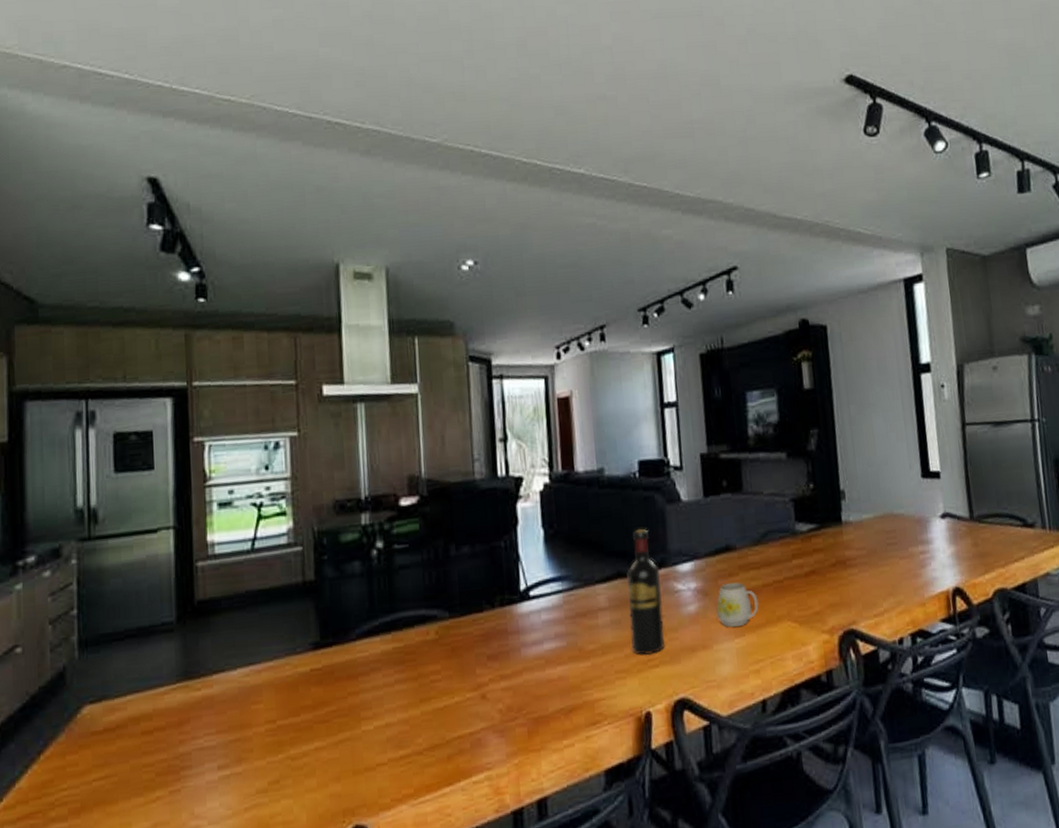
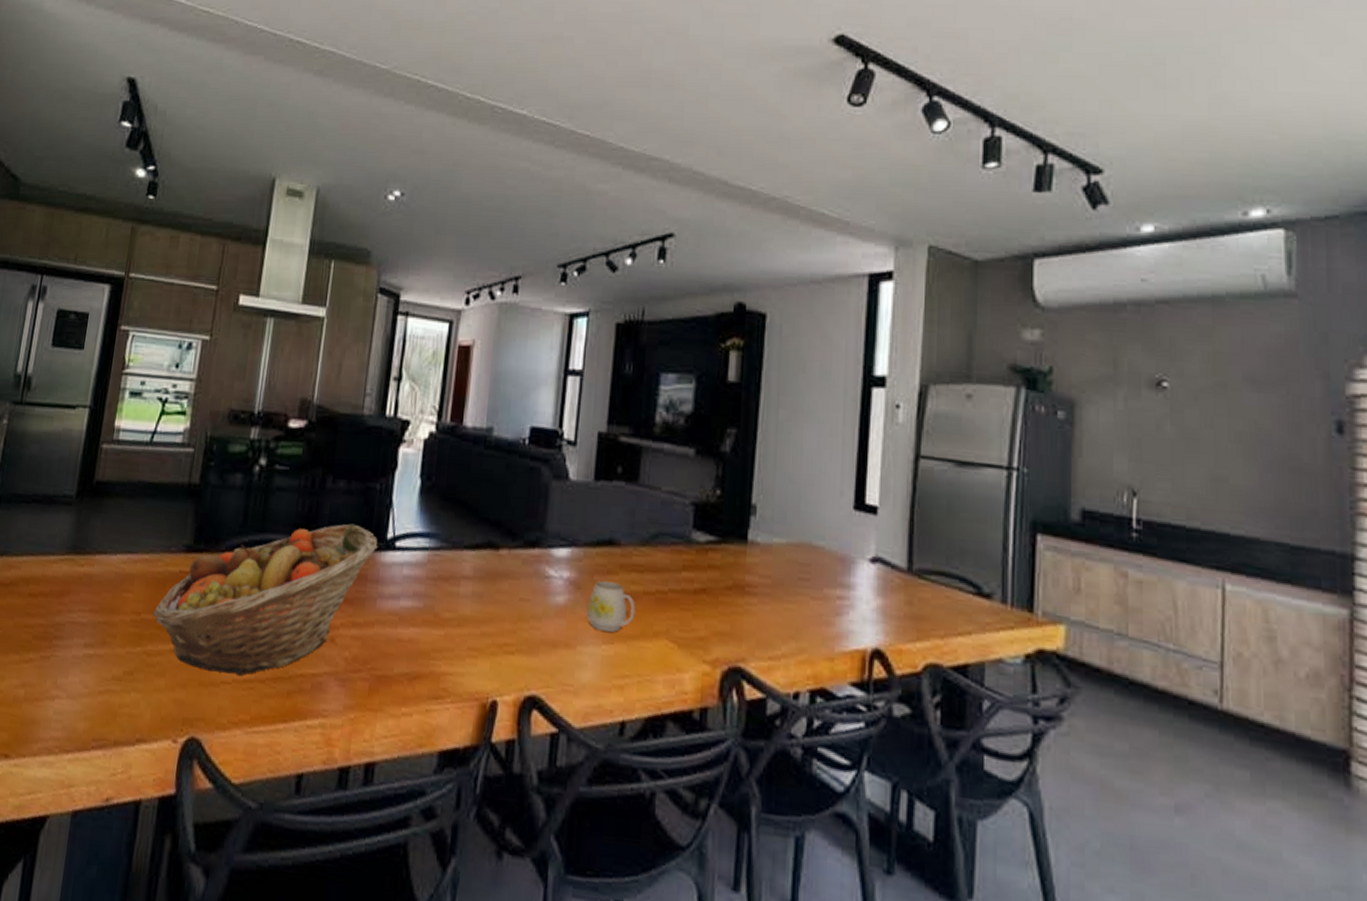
fruit basket: none [288,584,513,759] -> present [152,523,378,677]
wine bottle: present [626,528,665,656] -> none [488,499,533,640]

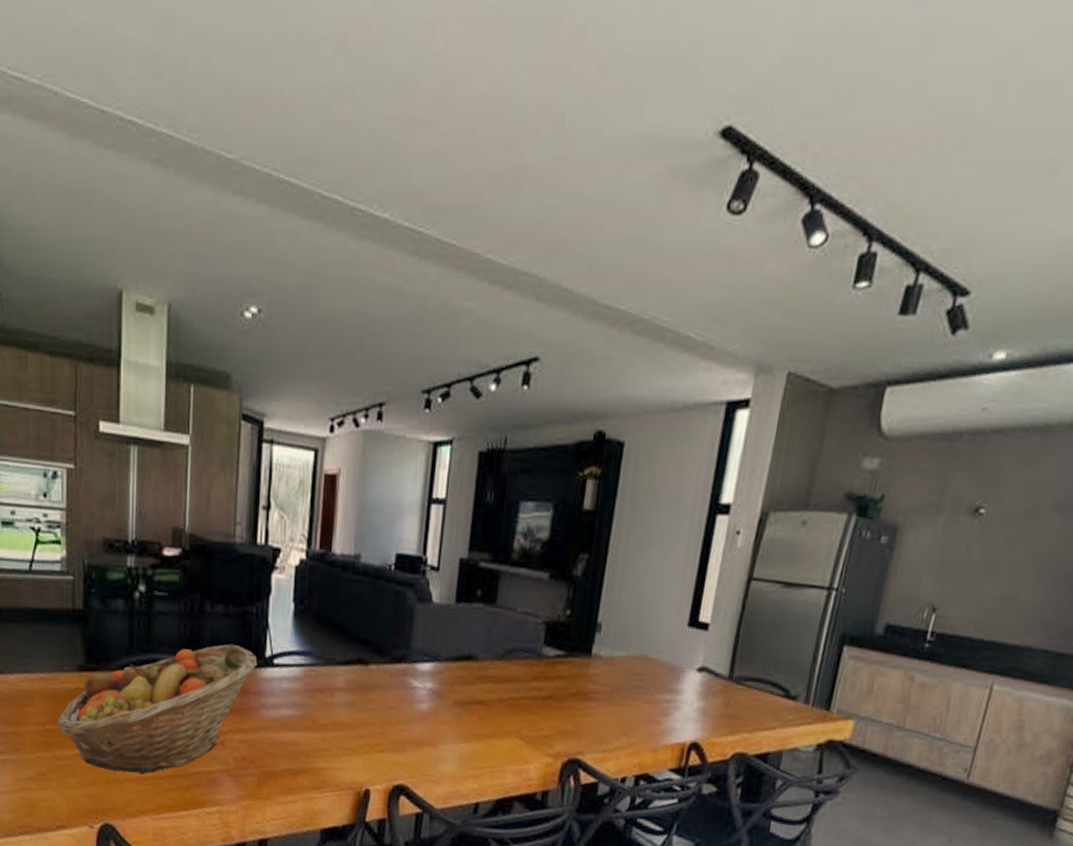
mug: present [585,580,636,632] -> none [446,690,490,733]

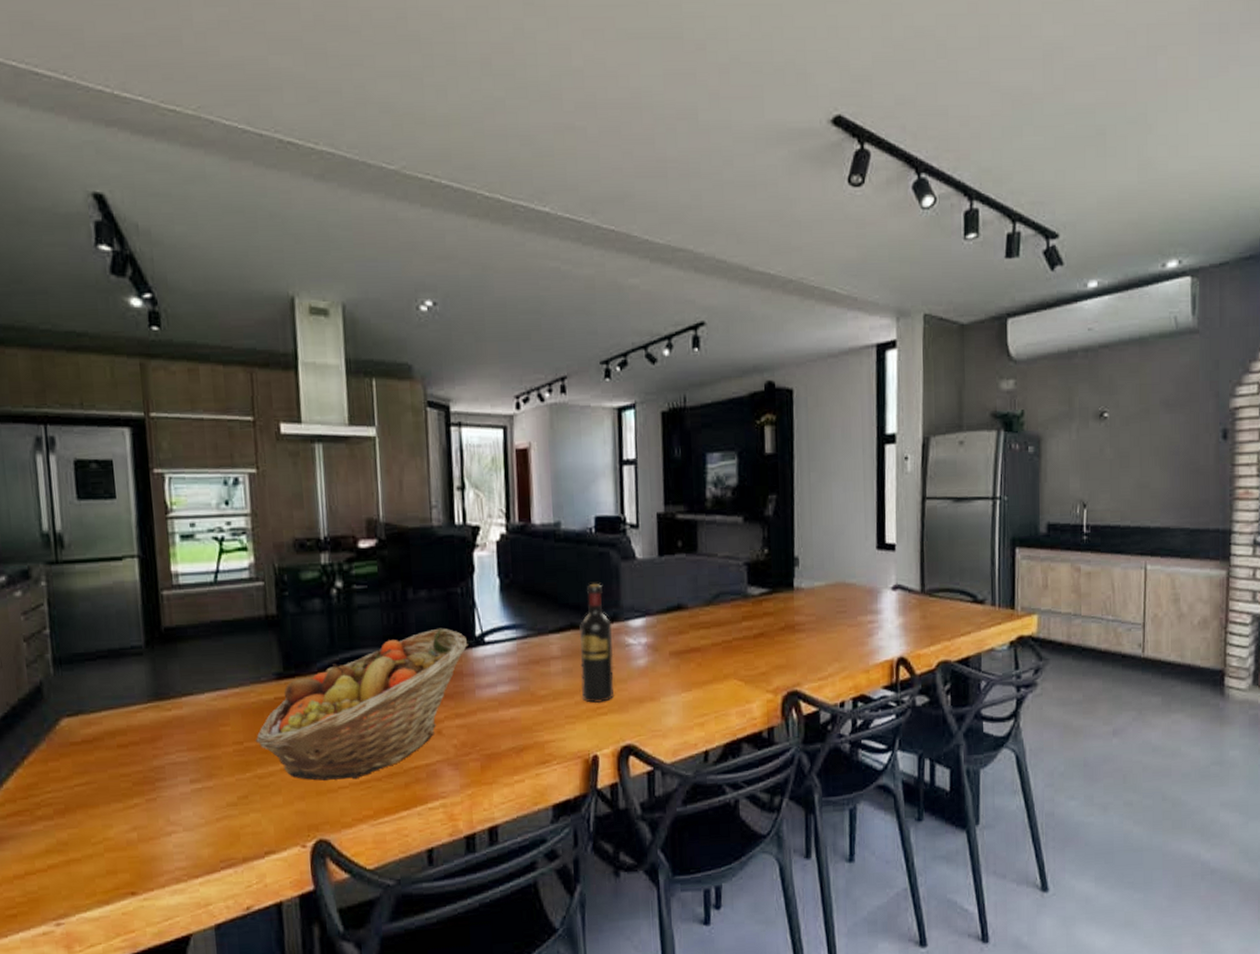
wine bottle: none [360,620,400,741] -> present [579,583,614,704]

